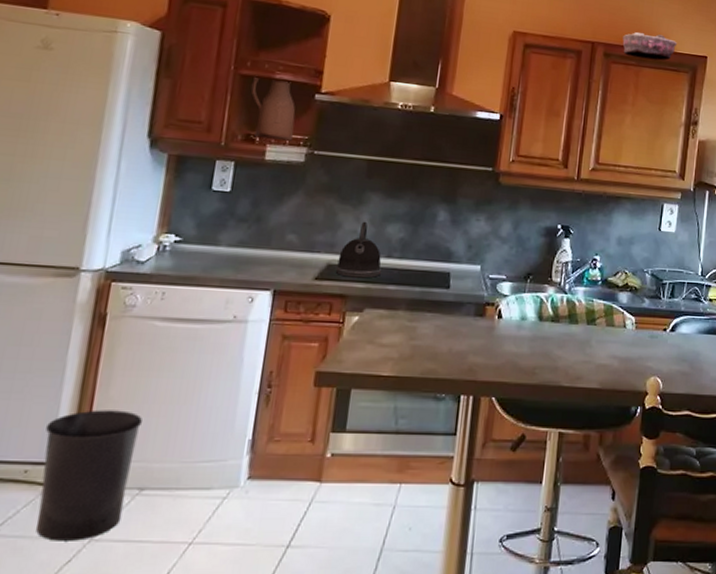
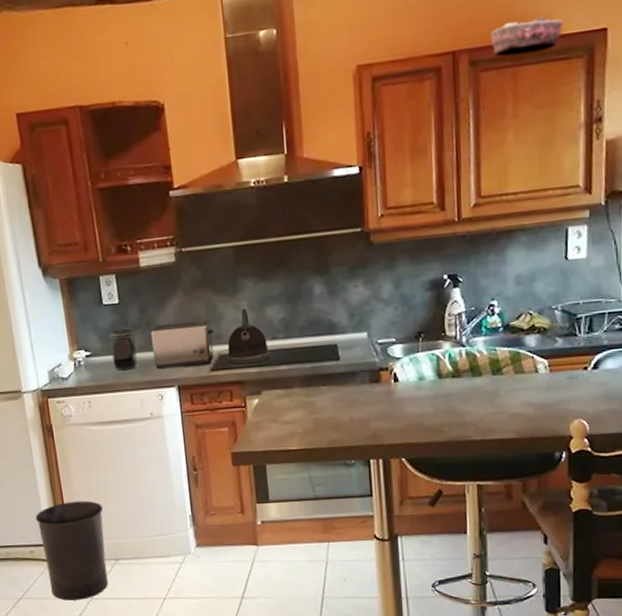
jar: none [205,219,240,265] -> present [109,329,138,371]
ceramic pitcher: present [250,75,296,141] -> none [109,184,160,247]
toaster: none [253,222,329,272] -> present [150,320,215,370]

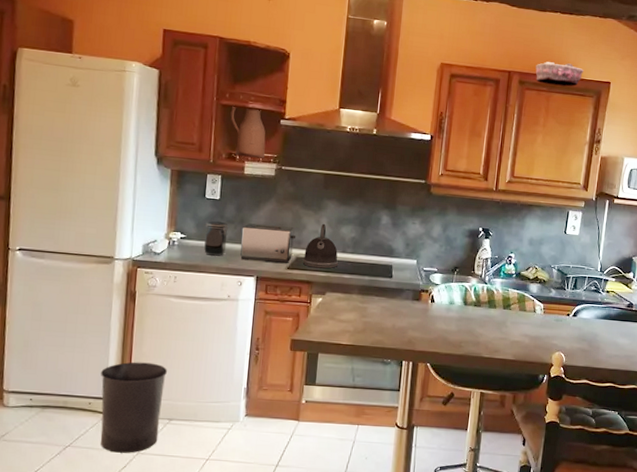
ceramic pitcher: none [109,184,160,247] -> present [230,104,266,159]

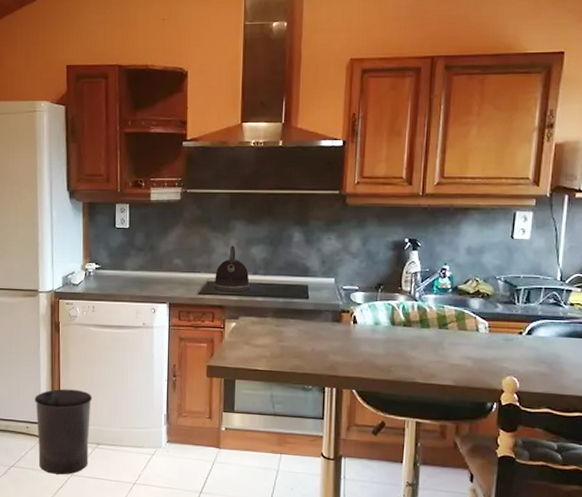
jar: present [204,221,229,256] -> none [117,250,139,284]
ceramic pitcher: present [230,104,266,159] -> none [133,131,170,183]
toaster: present [240,223,296,263] -> none [151,250,206,288]
decorative basket: present [535,61,584,87] -> none [464,37,528,65]

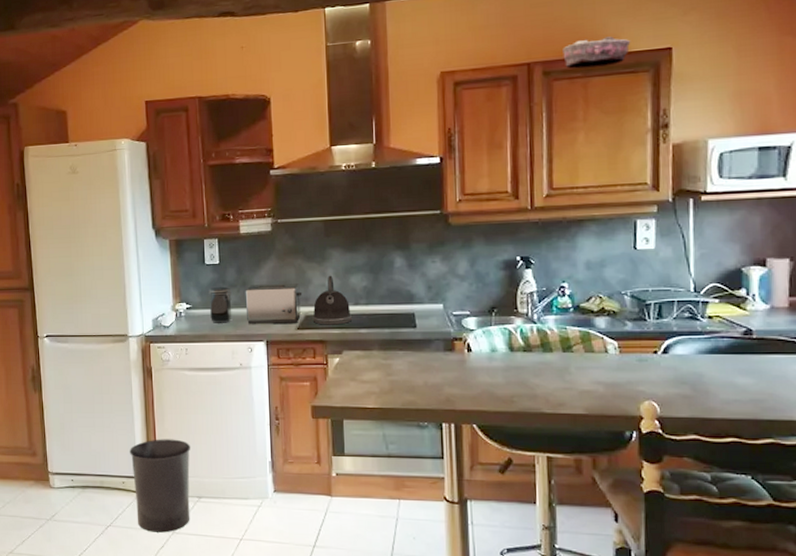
jar: none [117,250,139,284] -> present [208,287,232,323]
toaster: none [151,250,206,288] -> present [245,284,303,325]
decorative basket: none [464,37,528,65] -> present [563,36,631,69]

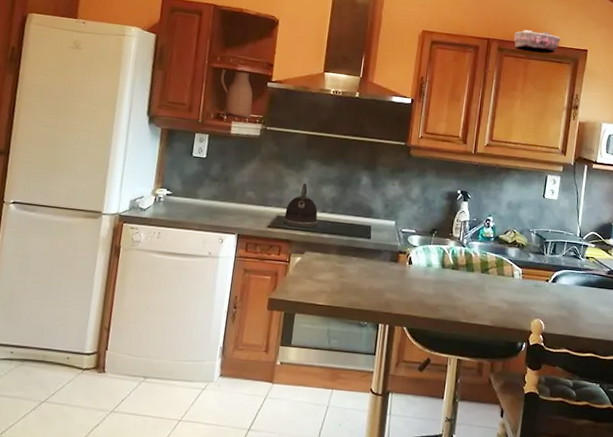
waste bin: present [130,439,191,533] -> none [75,317,146,411]
jar: present [208,287,232,323] -> none [188,178,213,213]
ceramic pitcher: none [218,163,259,216] -> present [220,67,253,119]
toaster: present [245,284,303,325] -> none [223,181,278,222]

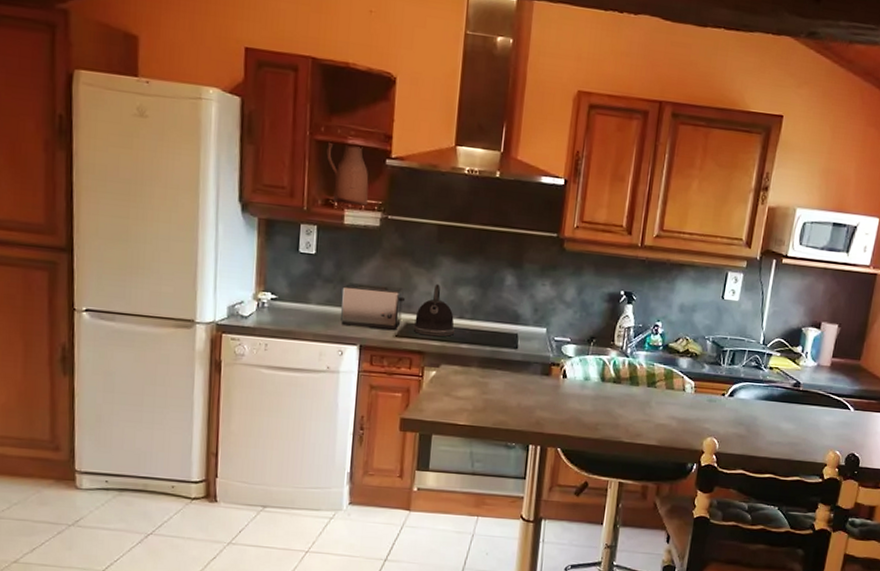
toaster: none [223,181,278,222] -> present [340,283,406,330]
decorative basket: present [513,30,561,54] -> none [692,89,751,121]

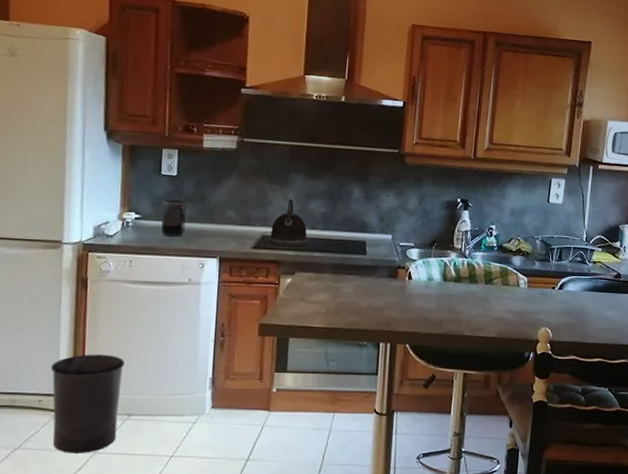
waste bin: none [184,441,260,543] -> present [51,354,126,453]
jar: none [298,279,326,321] -> present [161,199,187,237]
ceramic pitcher: present [326,140,369,206] -> none [186,73,226,131]
toaster: present [340,283,406,330] -> none [201,201,262,242]

